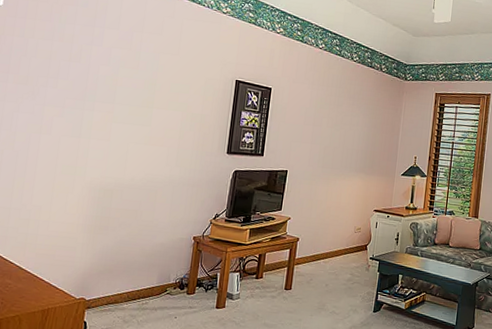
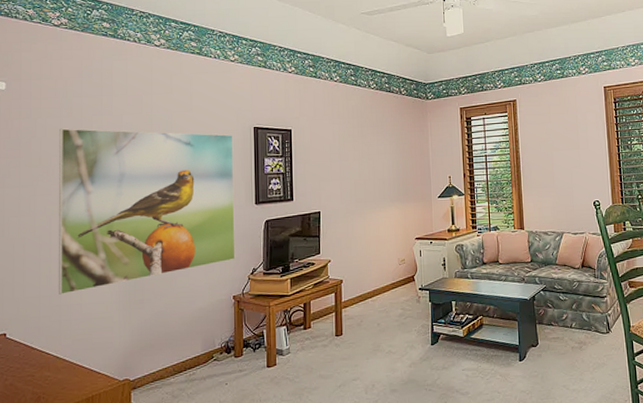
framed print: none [28,51,215,210] -> present [58,128,236,295]

